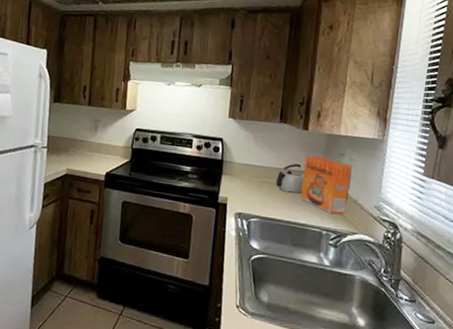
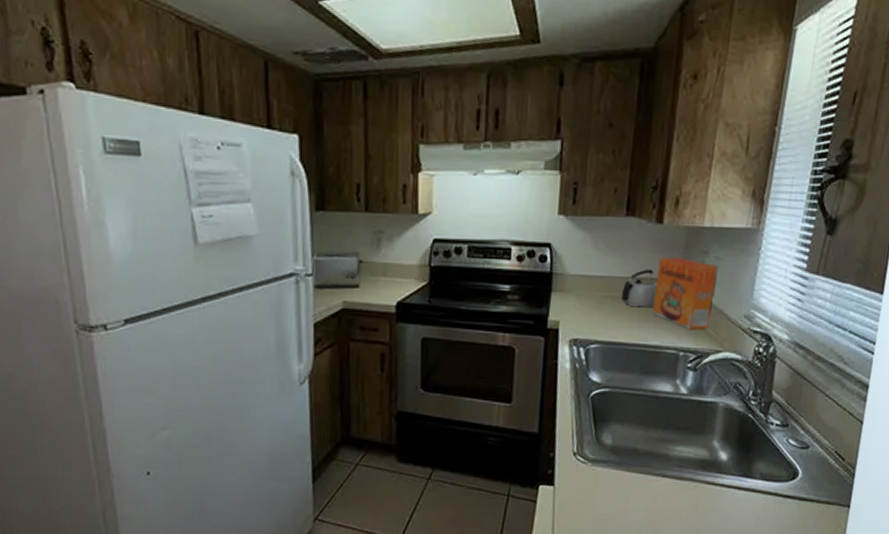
toaster: none [46,131,84,160] -> present [312,251,363,289]

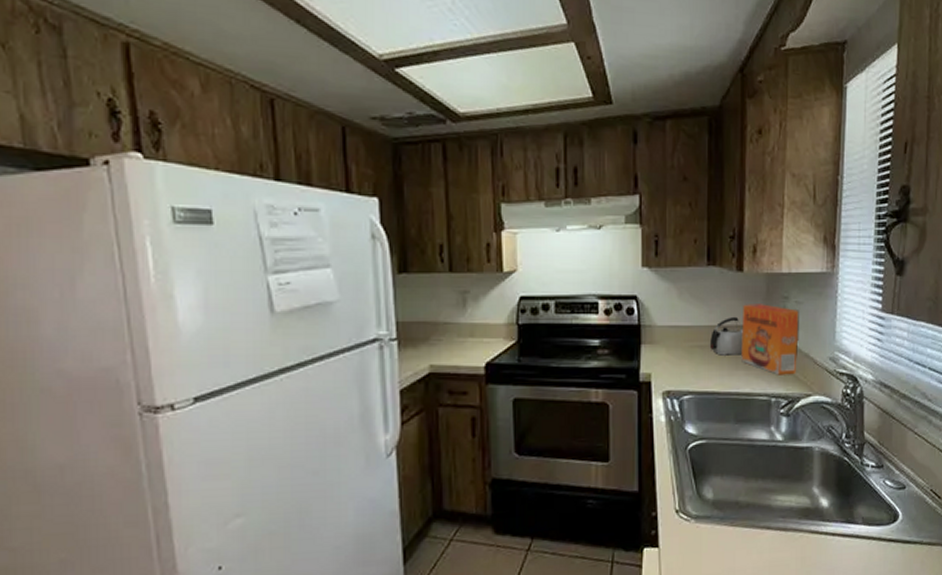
toaster: present [312,251,363,289] -> none [396,313,449,353]

